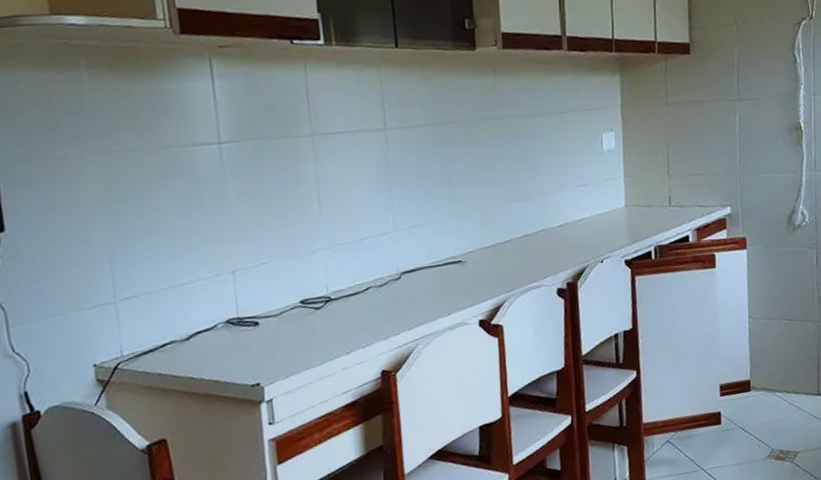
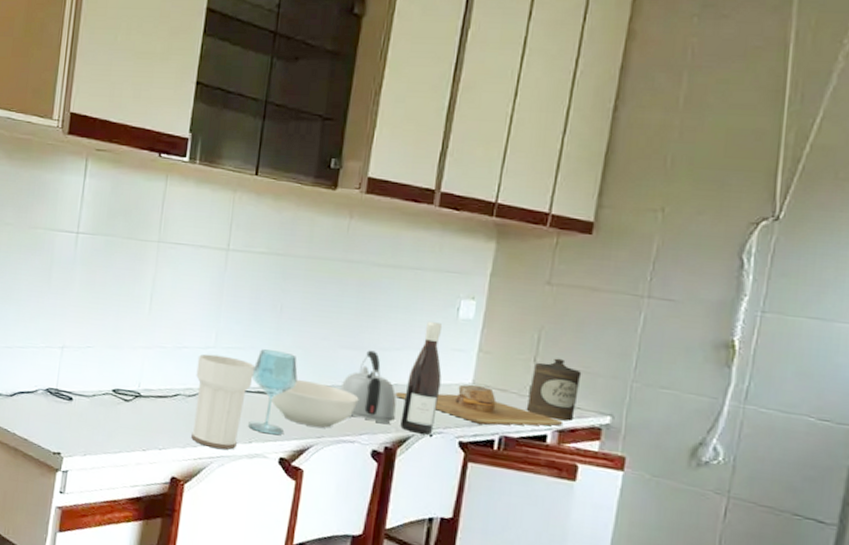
cup: none [380,236,439,331] -> present [191,353,256,450]
wine glass: none [436,218,480,302] -> present [248,349,298,435]
bowl: none [459,240,537,284] -> present [271,379,359,428]
kettle: none [518,197,570,264] -> present [340,350,397,425]
cutting board: none [566,206,699,241] -> present [395,384,564,426]
bottle: none [573,158,603,263] -> present [400,321,442,435]
canister: none [669,167,705,221] -> present [526,358,582,422]

